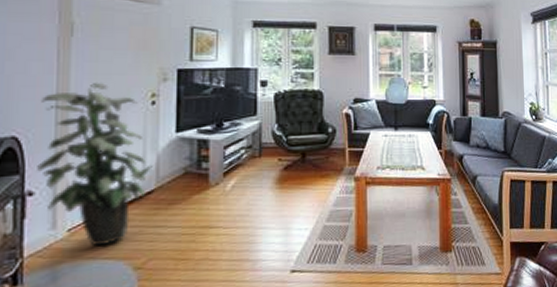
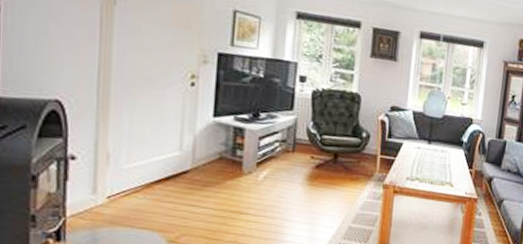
indoor plant: present [37,82,153,245] -> none [79,55,189,215]

